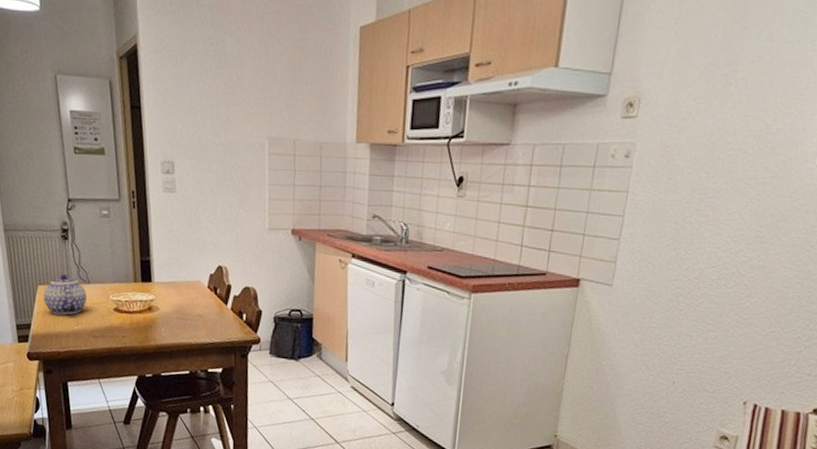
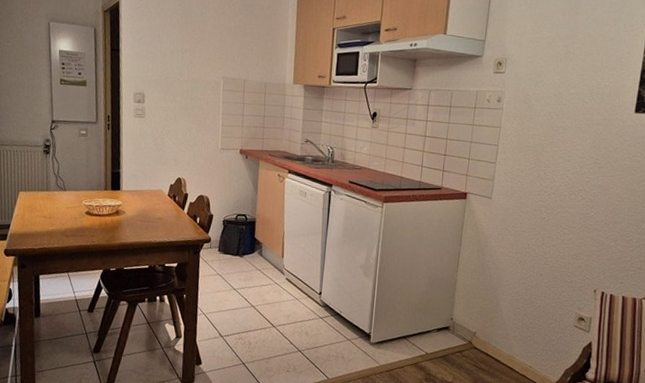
teapot: present [43,274,87,315] -> none [23,182,62,217]

